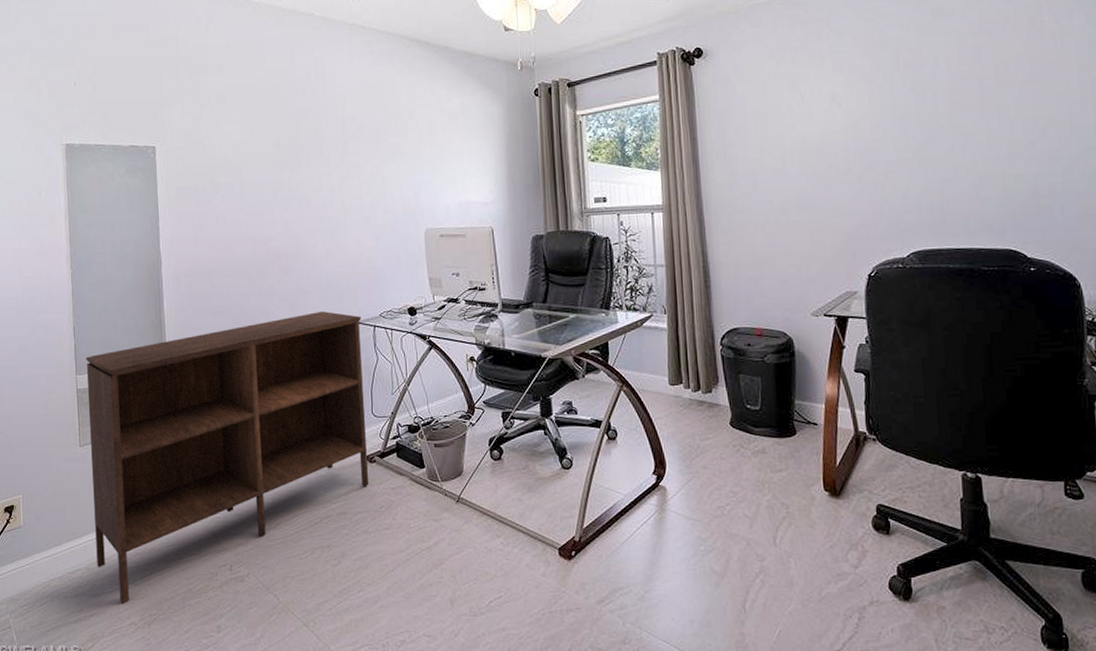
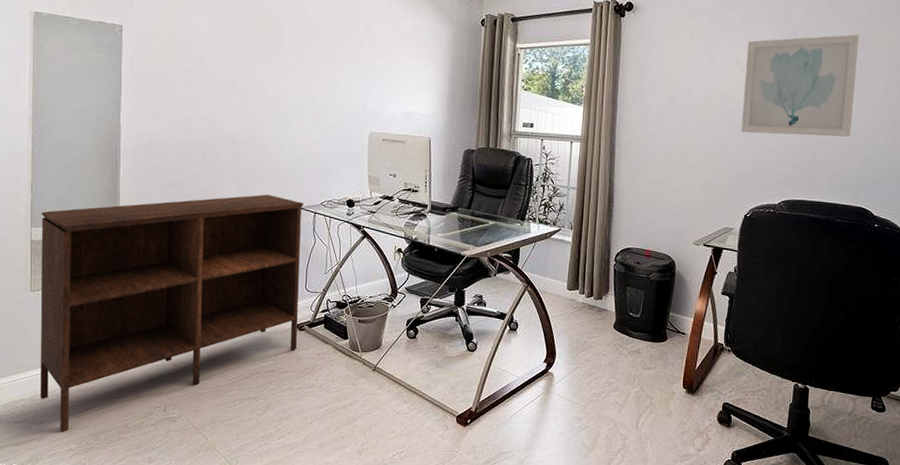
wall art: none [841,48,982,178] -> present [740,34,859,137]

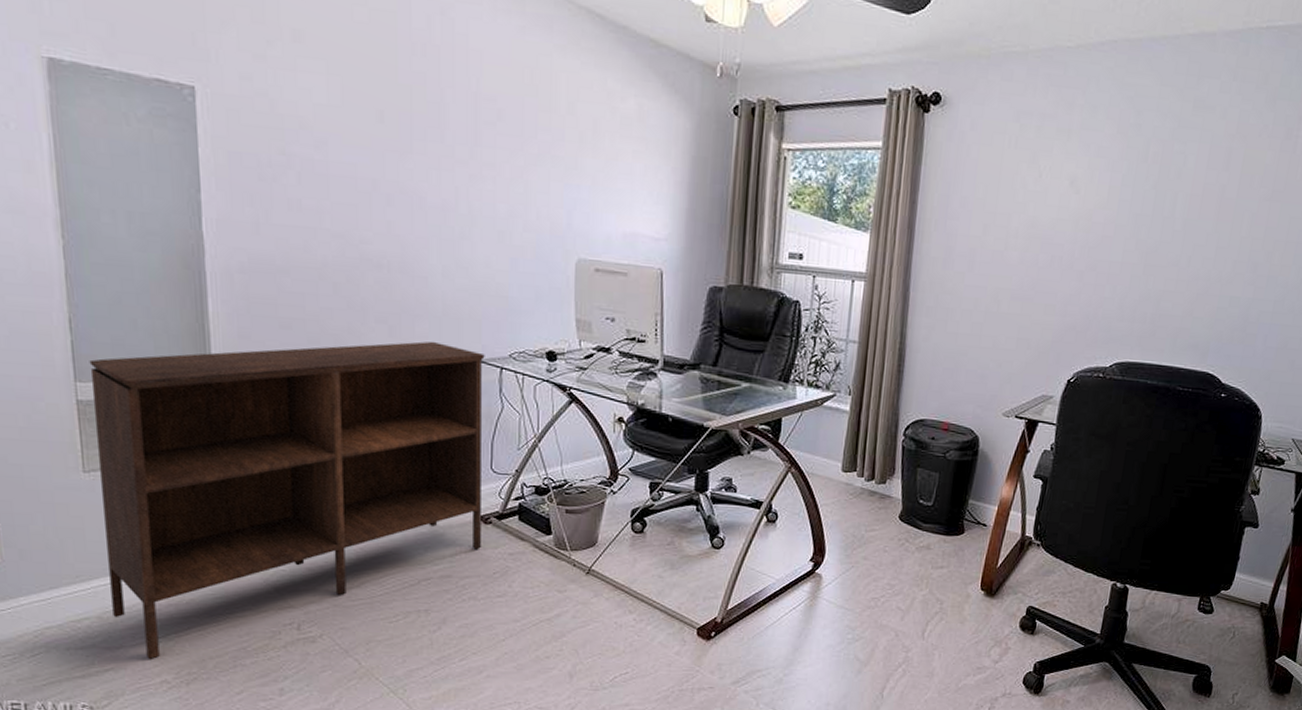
wall art: present [740,34,859,137] -> none [1070,151,1225,284]

